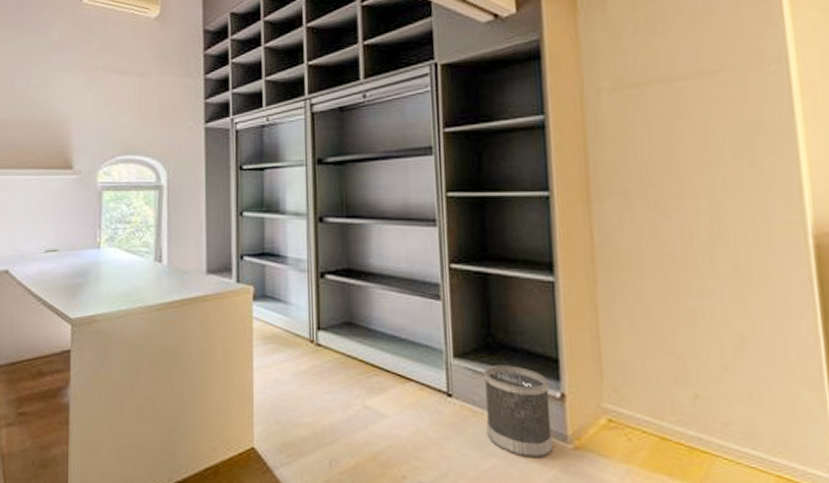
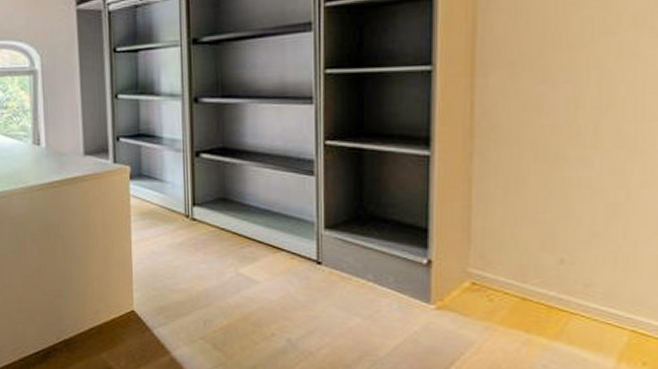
wastebasket: present [483,364,553,459] -> none [353,235,416,318]

